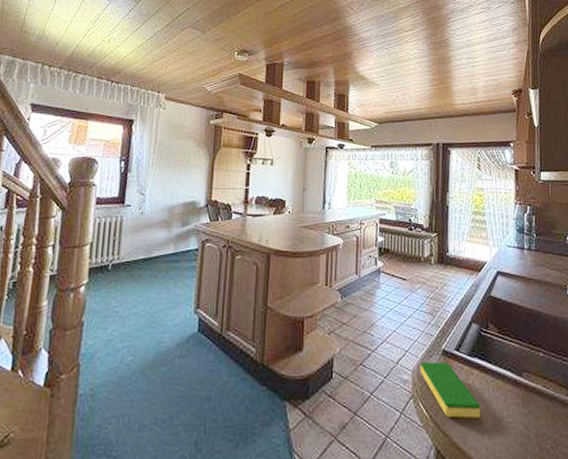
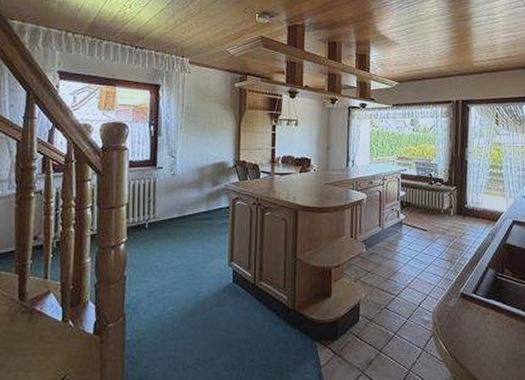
dish sponge: present [420,362,481,418] -> none [440,304,496,353]

